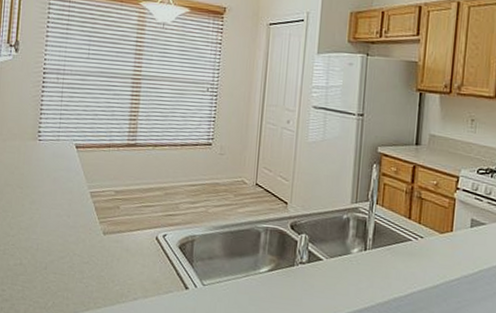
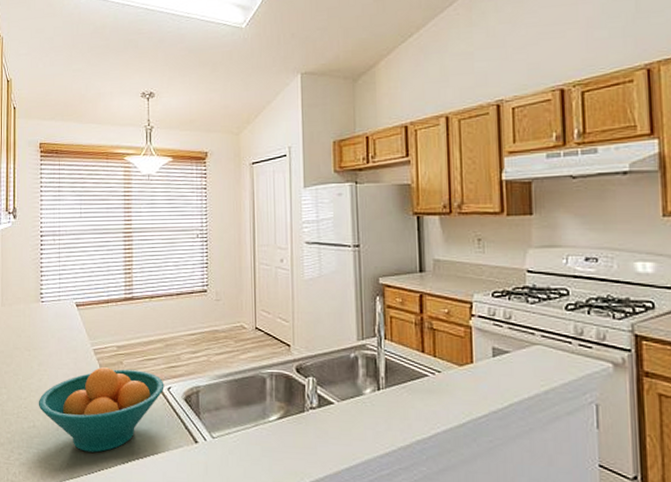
fruit bowl: none [27,210,160,293] -> present [38,367,165,453]

